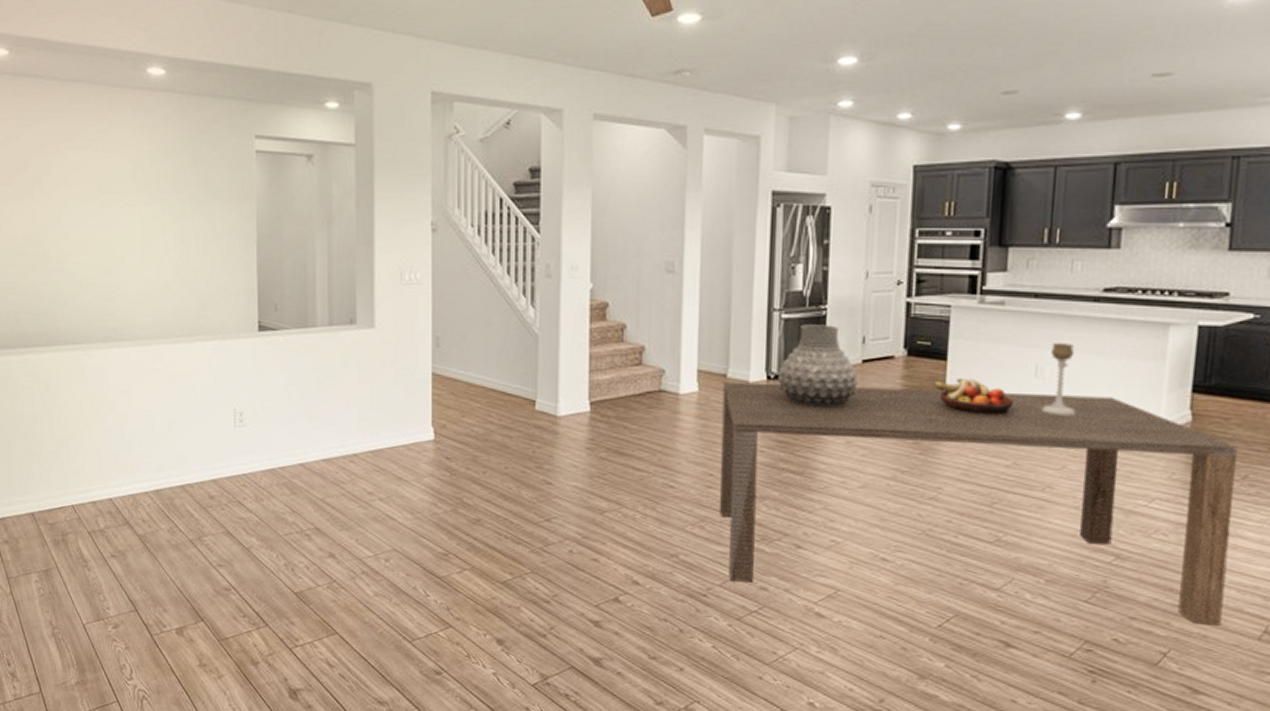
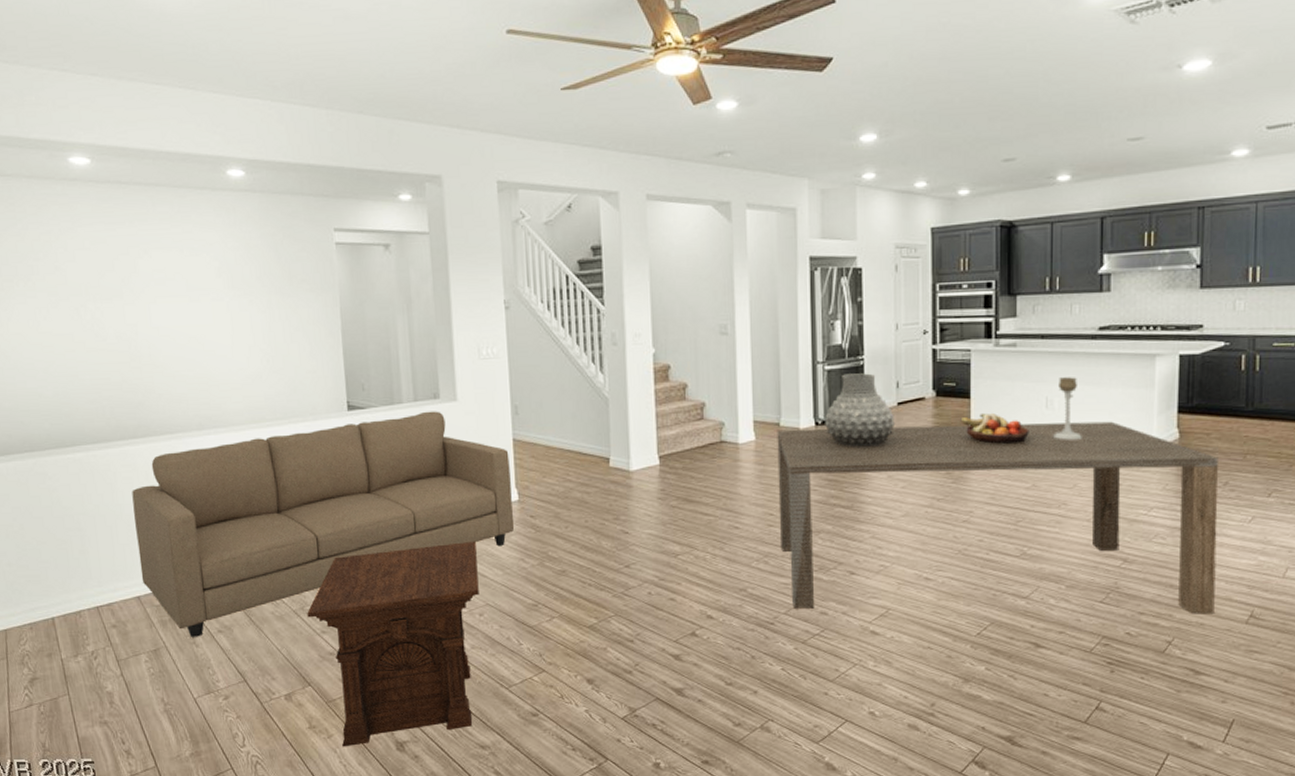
sofa: none [32,337,429,560] -> present [132,411,515,637]
side table: none [204,480,386,690] -> present [307,541,479,747]

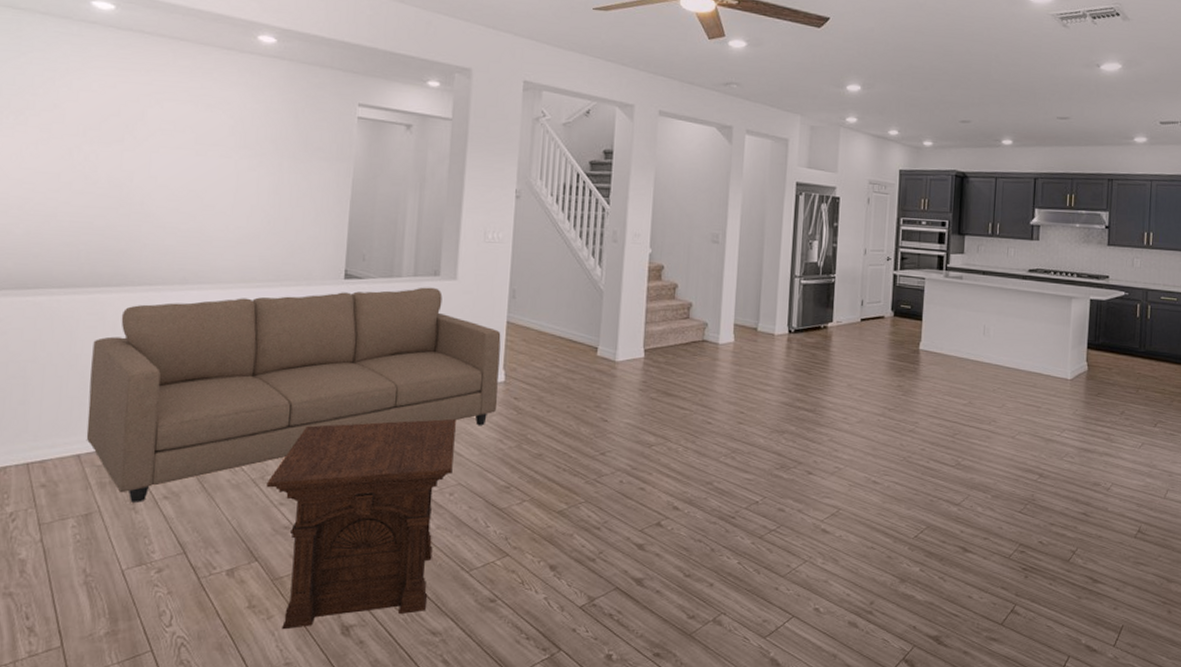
dining table: present [777,421,1218,614] -> none [748,334,1117,528]
vase: present [825,373,896,447] -> none [797,289,858,357]
fruit bowl: present [960,412,1029,444] -> none [912,334,969,364]
candle holder: present [1053,377,1082,440] -> none [988,309,1011,365]

